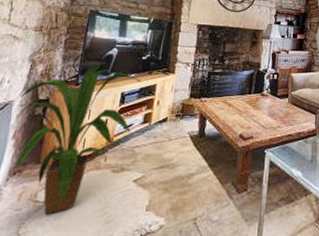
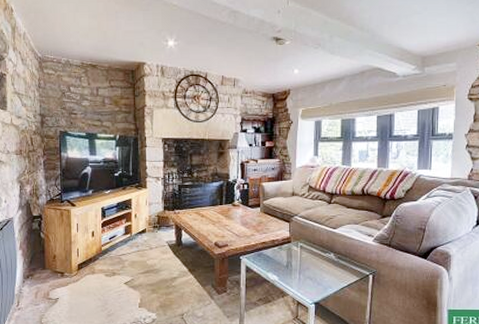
house plant: present [10,62,142,215] -> none [17,181,118,309]

